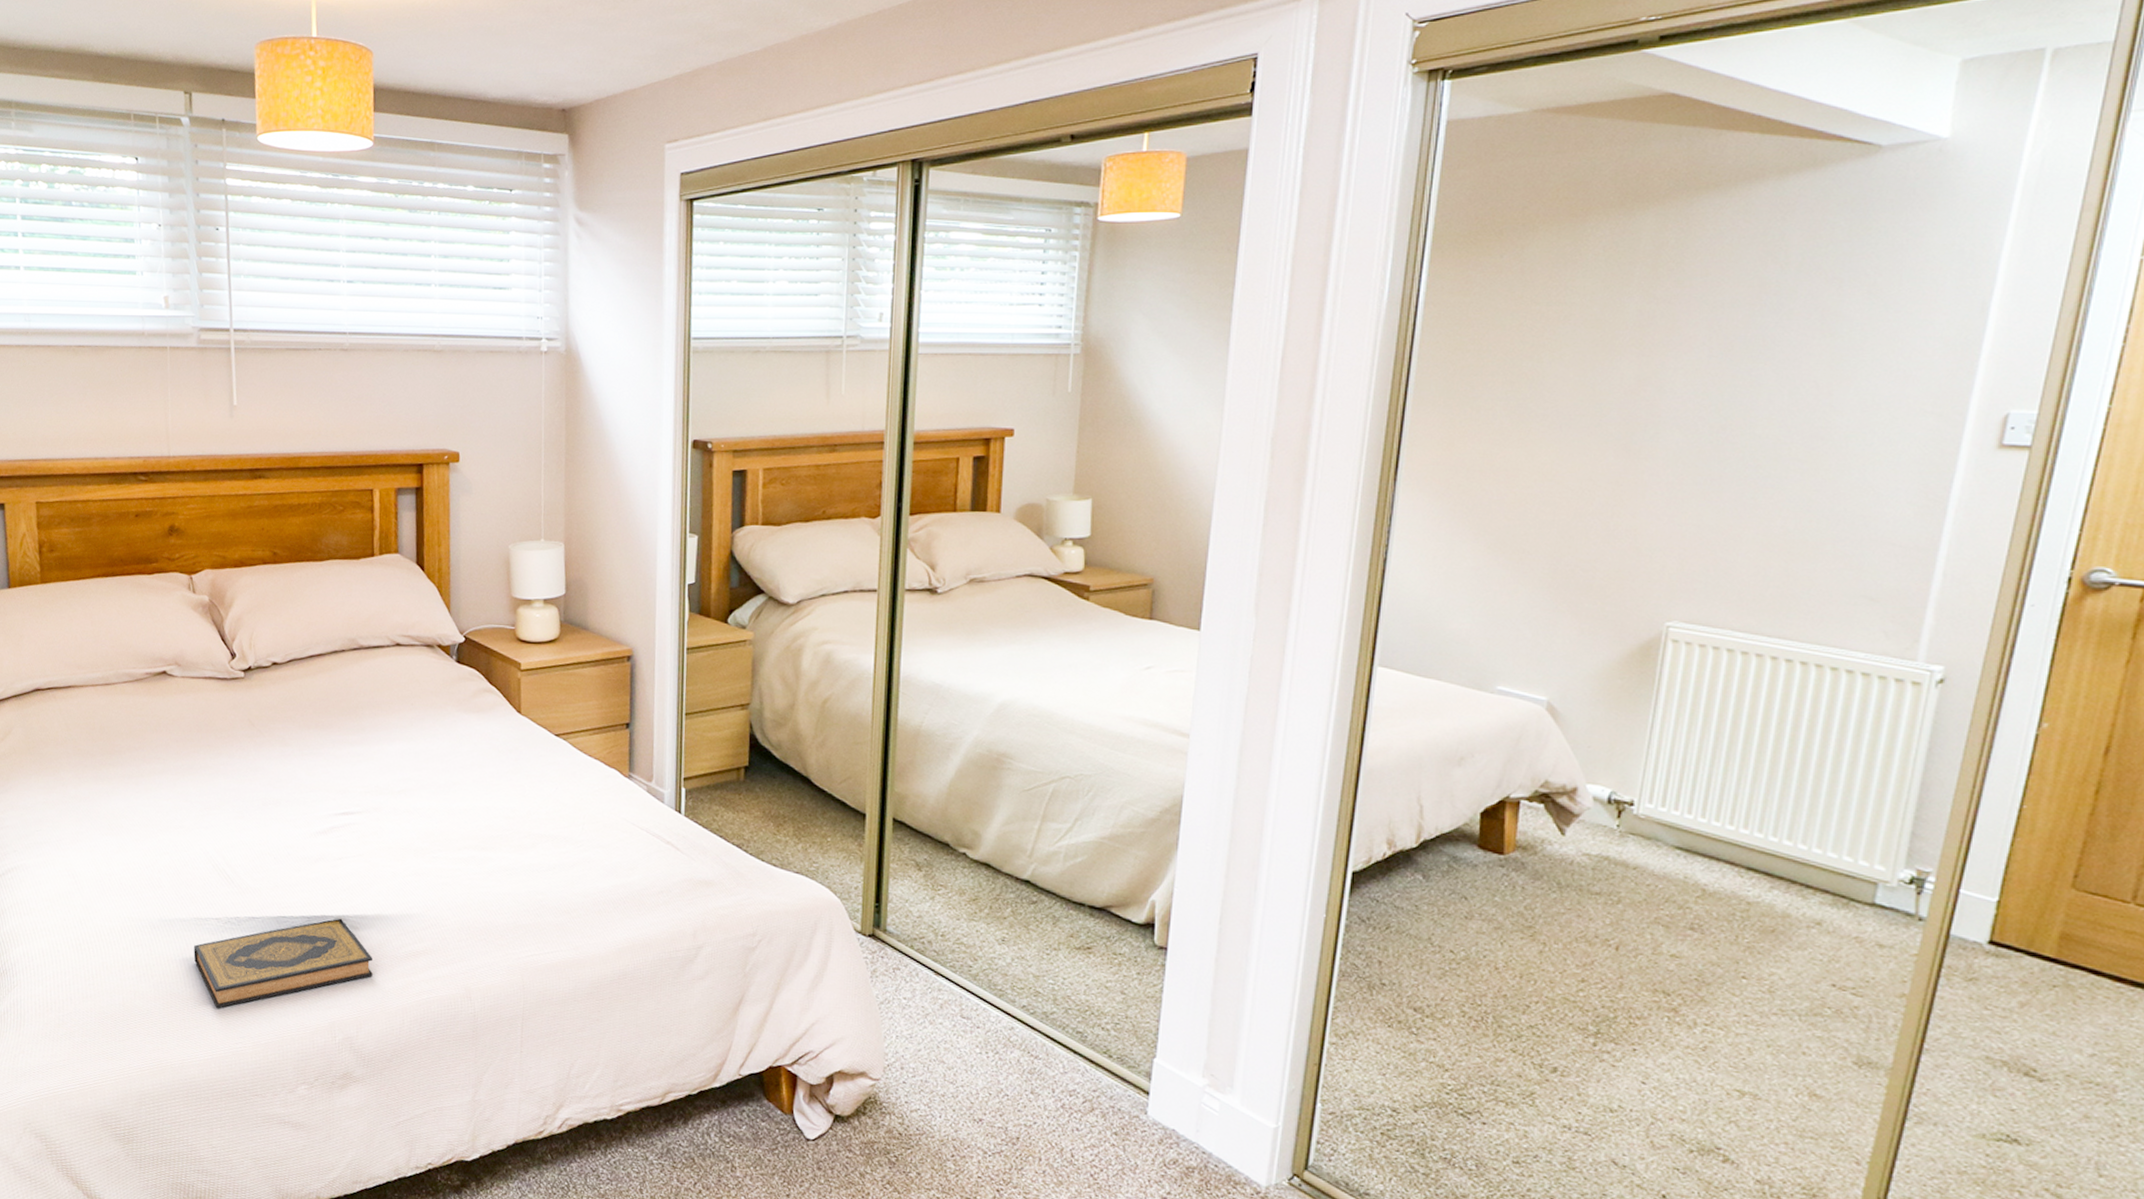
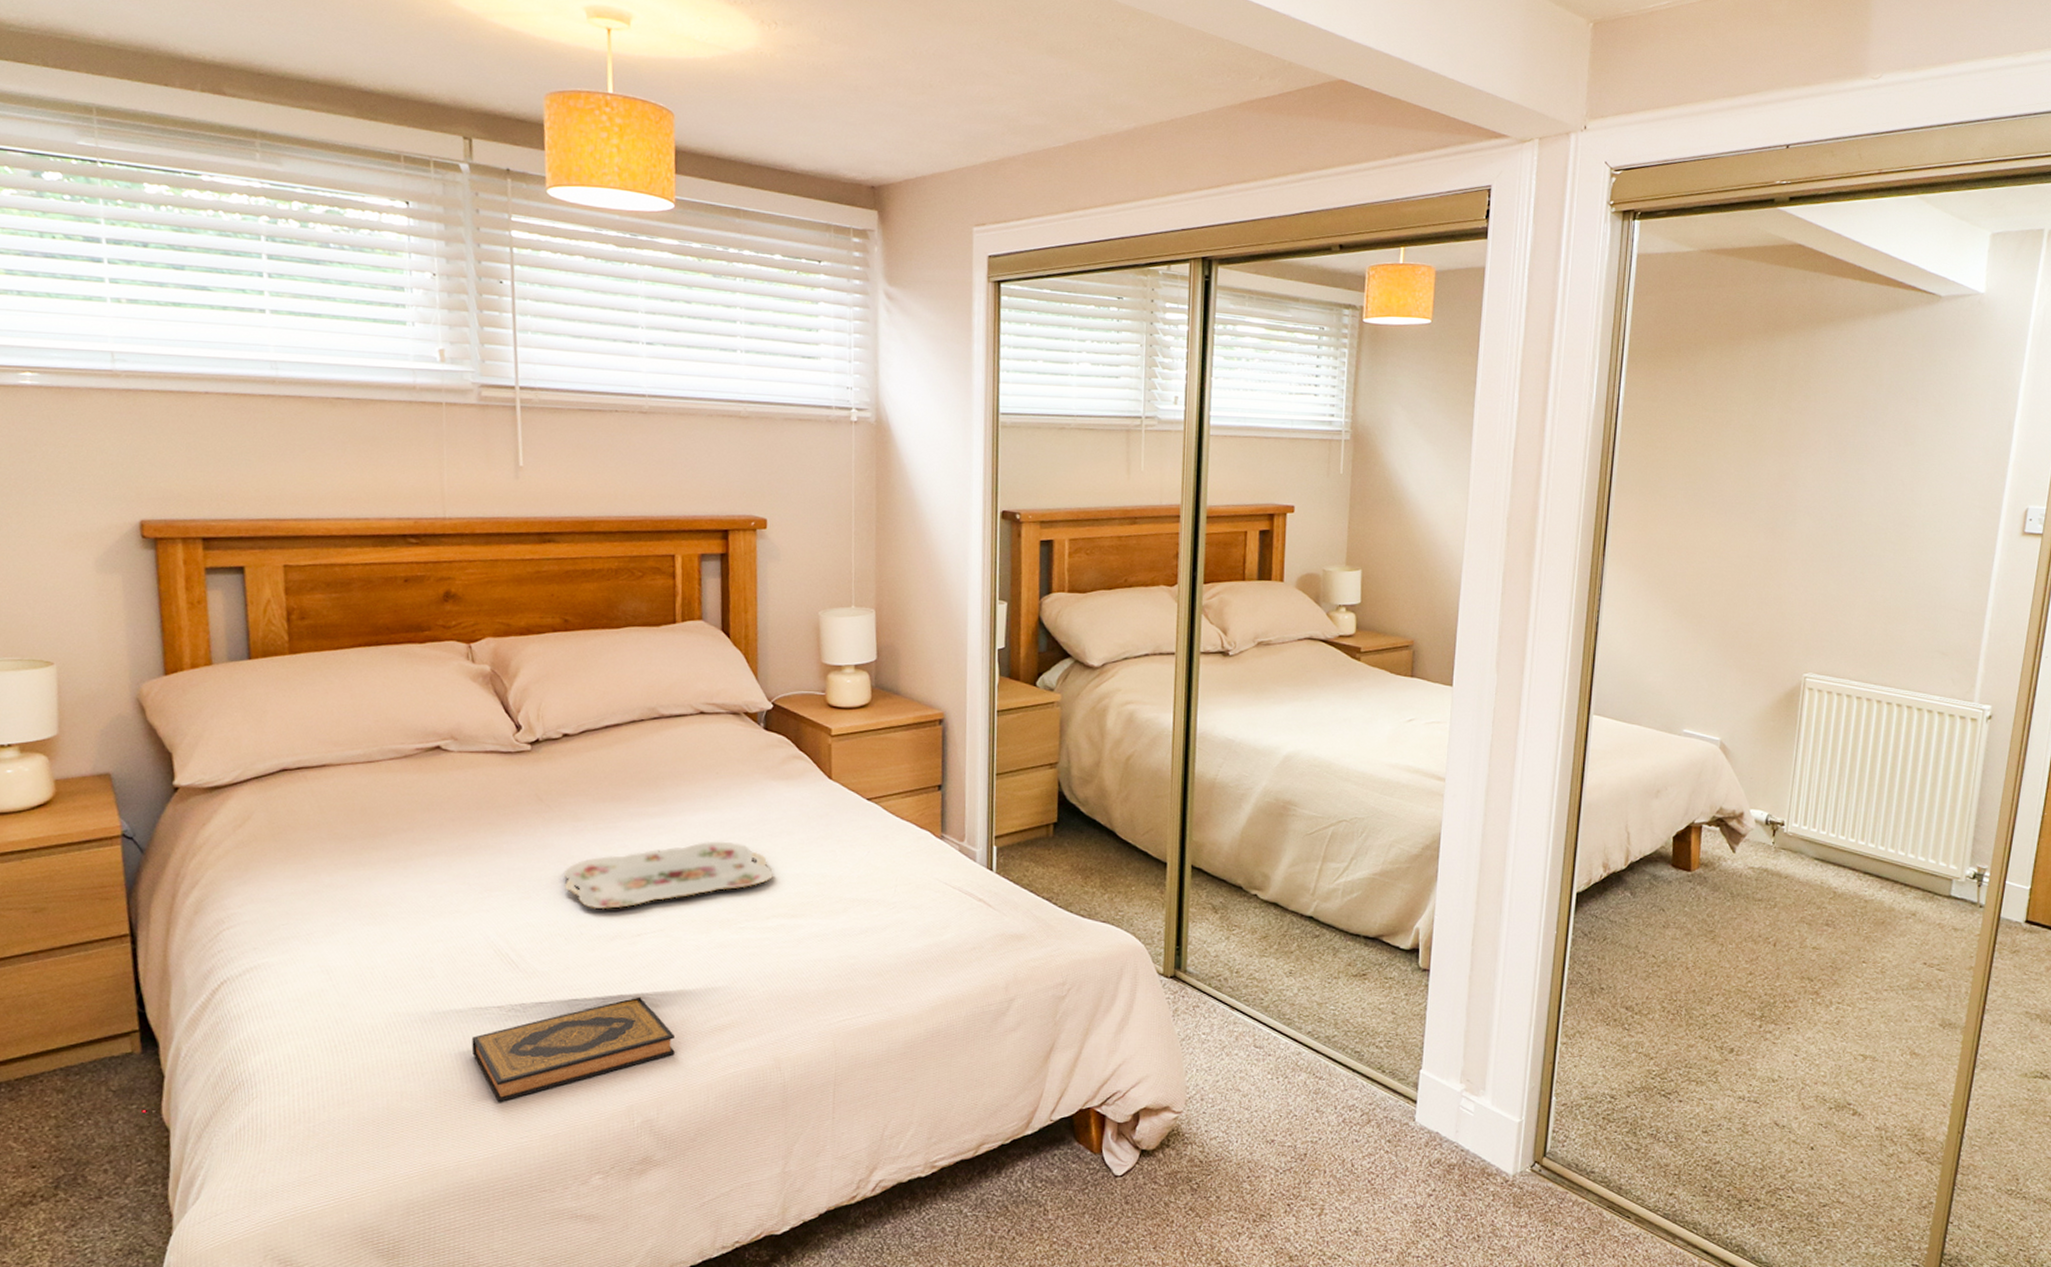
serving tray: none [273,771,464,833] -> present [563,841,773,910]

